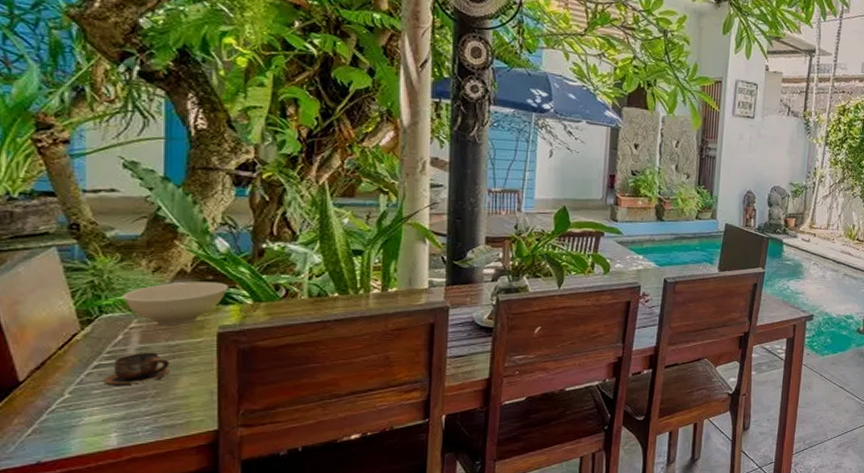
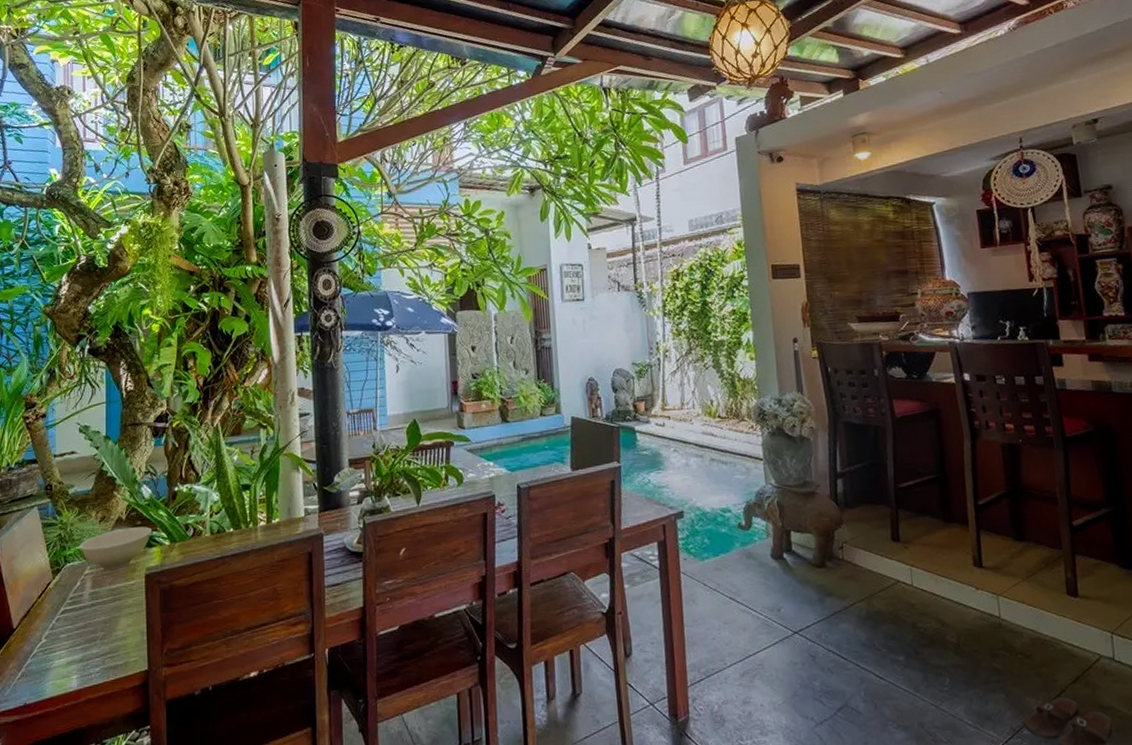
cup: present [102,352,170,386] -> none [66,596,113,630]

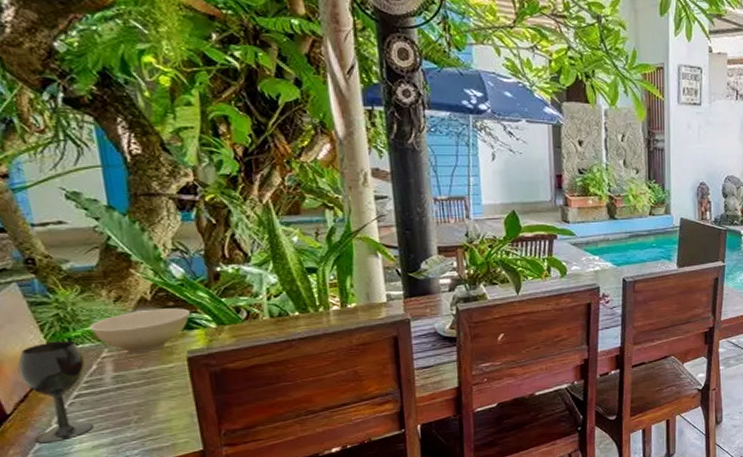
wine glass: none [27,558,72,658] -> present [17,340,94,444]

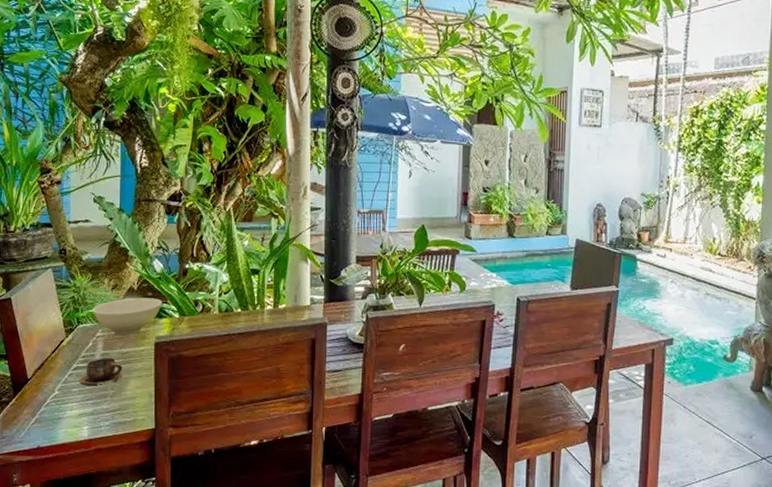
wine glass: present [17,340,94,444] -> none [41,319,85,408]
cup: none [85,379,148,414] -> present [78,357,123,386]

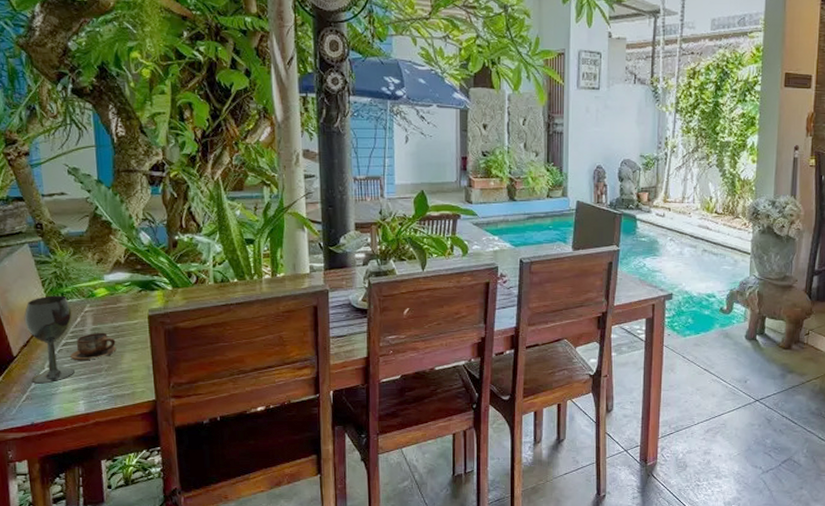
wine glass: none [41,319,85,408] -> present [24,295,75,384]
bowl: present [92,297,163,336] -> none [77,271,154,310]

